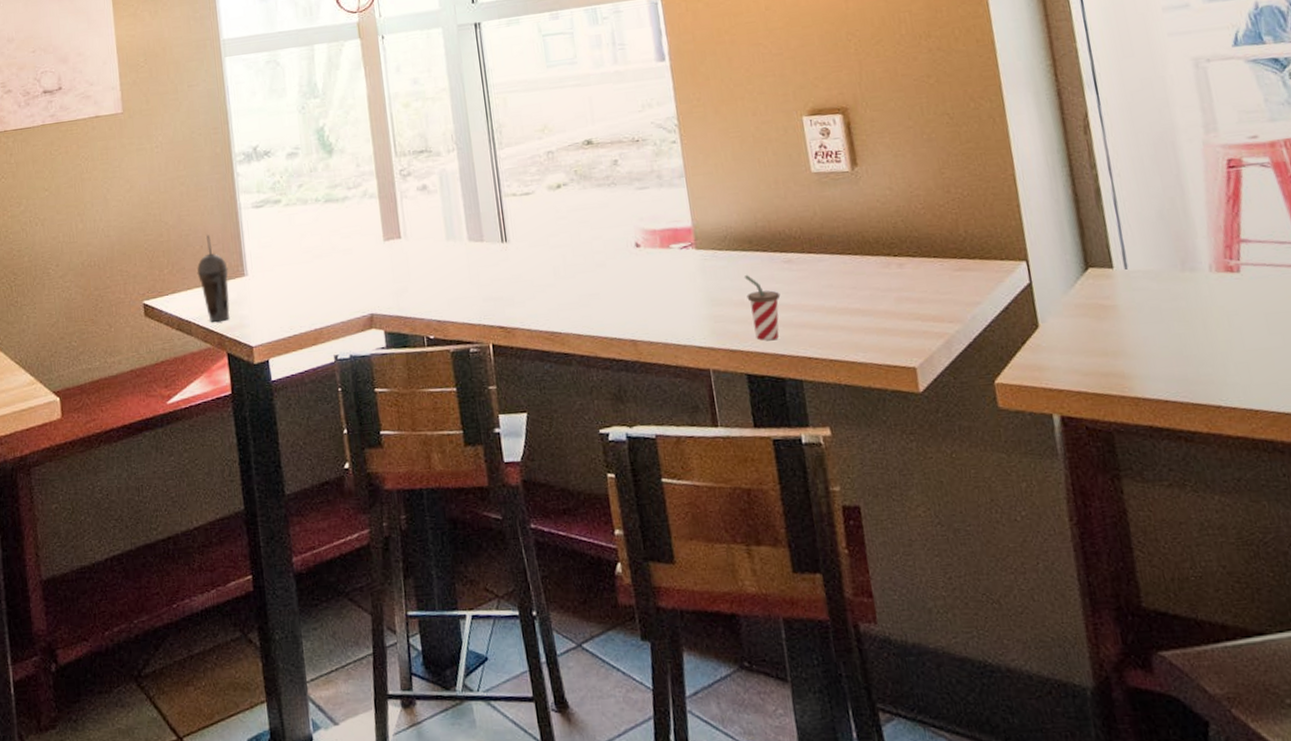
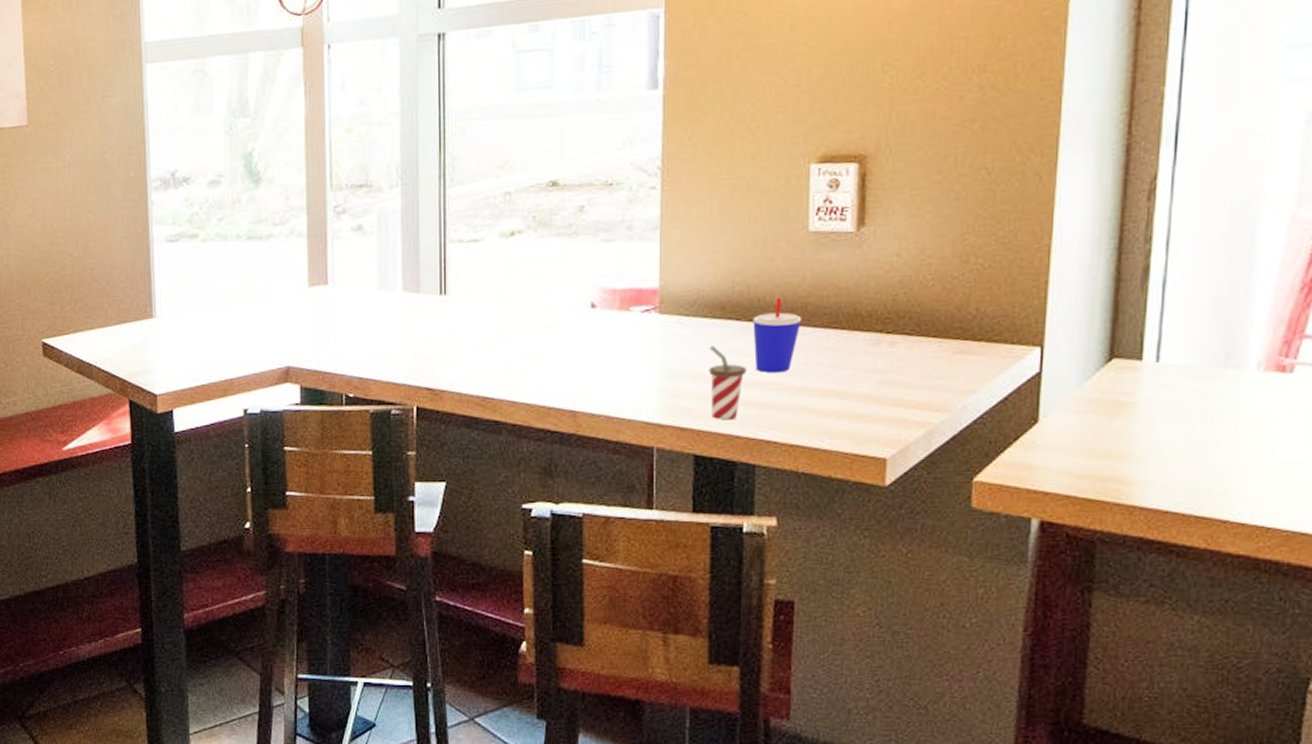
beverage cup: present [196,235,230,323] -> none [101,270,136,367]
beverage cup: none [777,231,820,296] -> present [753,298,802,373]

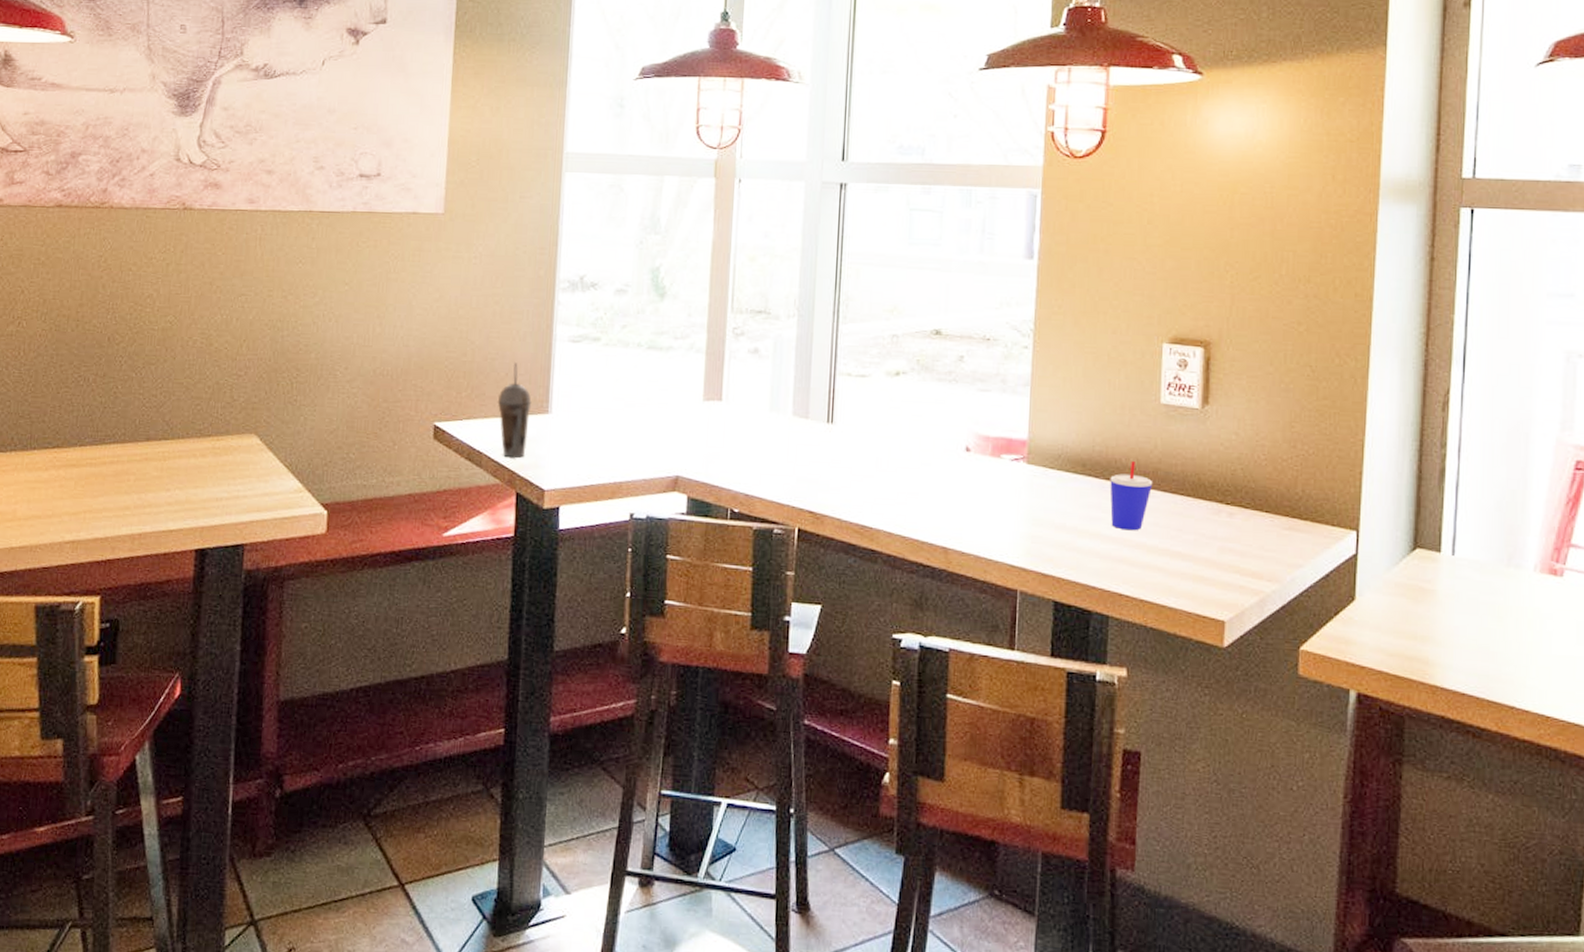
beverage cup: none [101,270,136,367] -> present [497,363,532,458]
beverage cup: present [708,345,747,420] -> none [1069,498,1104,571]

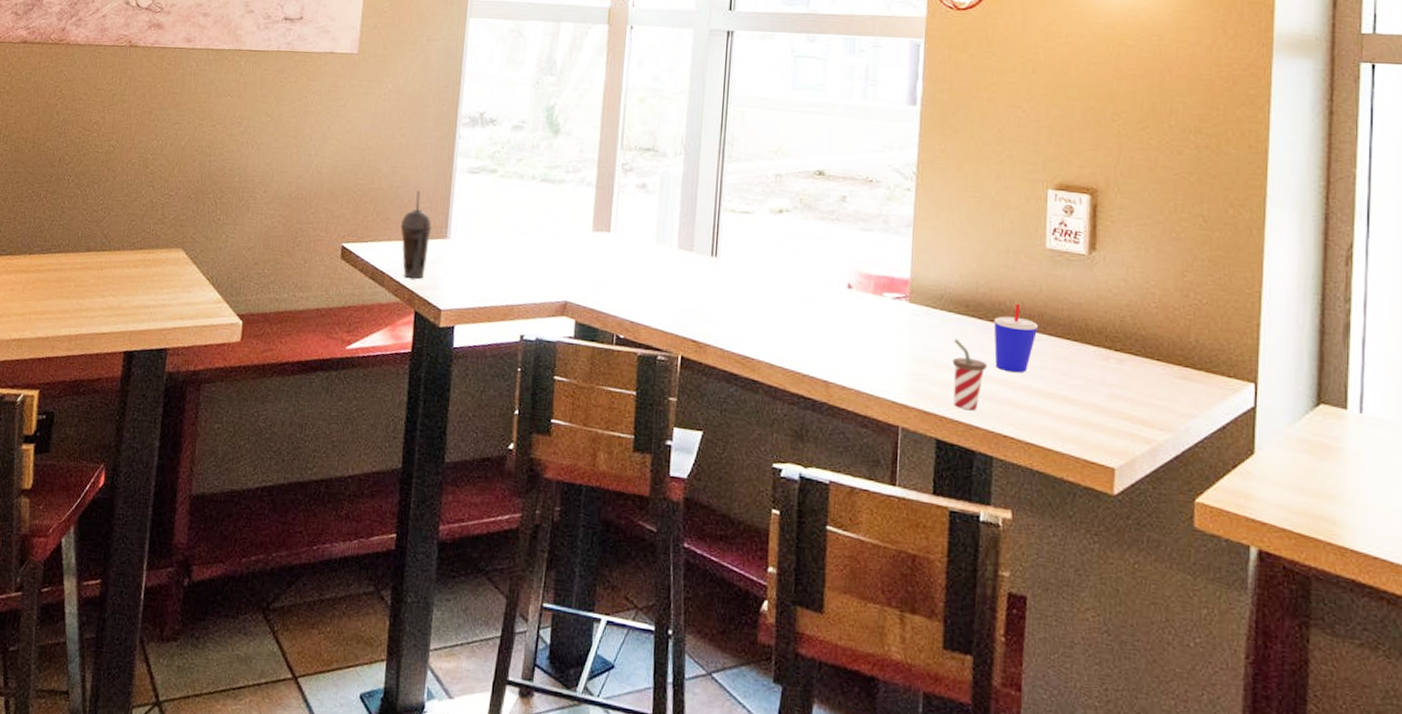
beverage cup: none [1069,498,1104,571] -> present [952,338,988,411]

